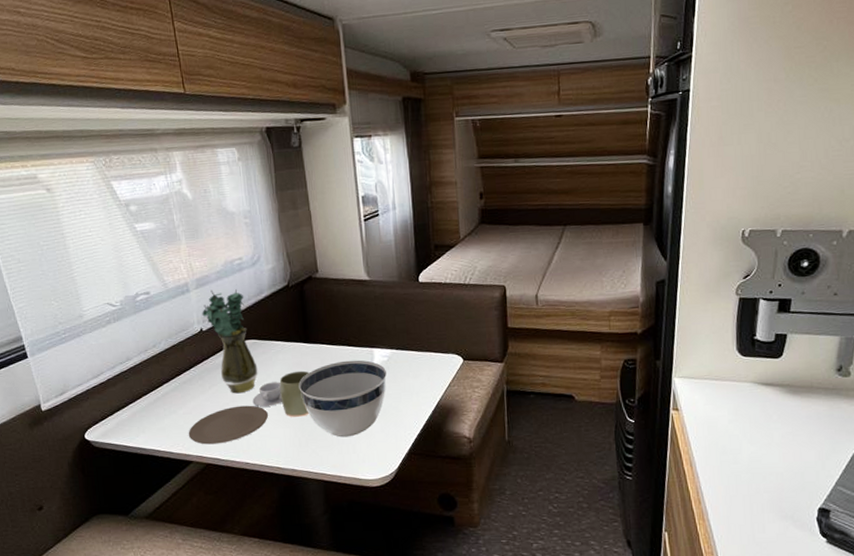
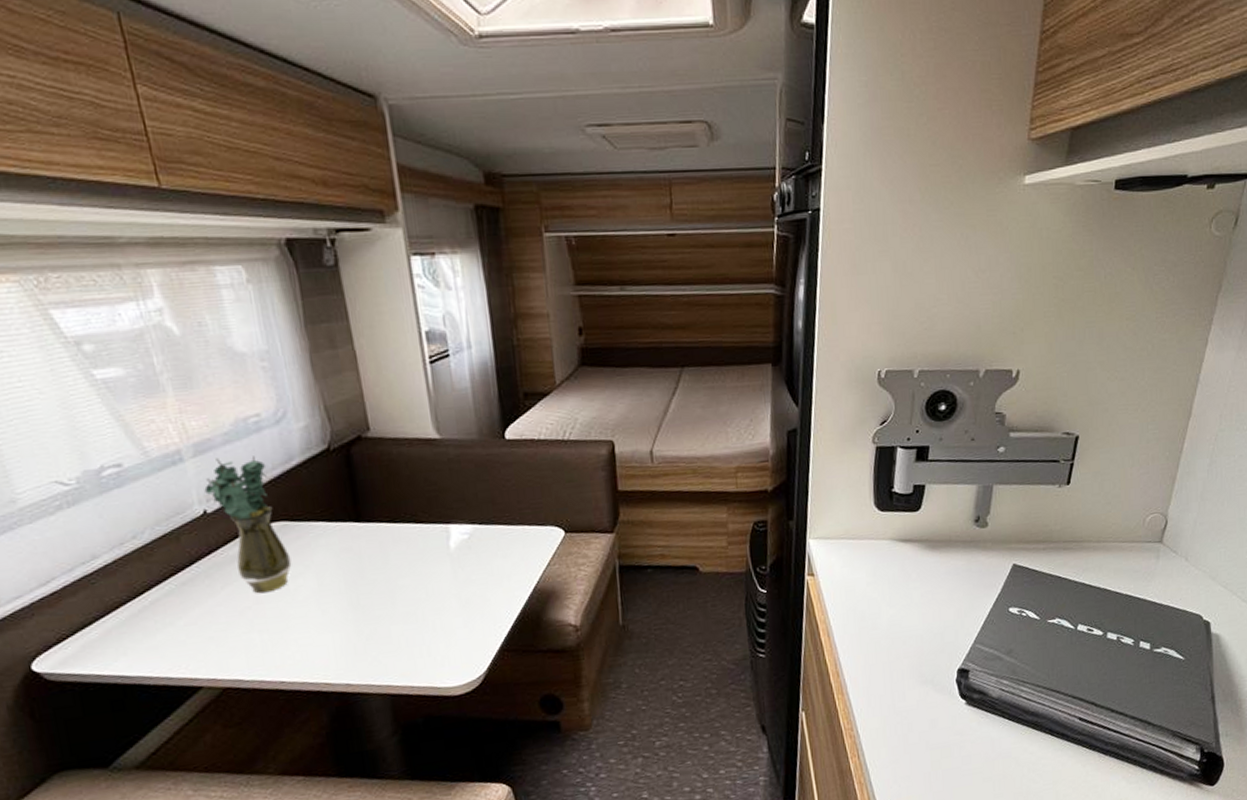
plate: present [188,405,268,445] -> none [193,606,309,664]
teacup: present [252,382,282,407] -> none [285,574,328,609]
mug: present [279,370,310,417] -> none [322,557,367,618]
bowl: present [299,360,387,438] -> none [350,539,469,639]

